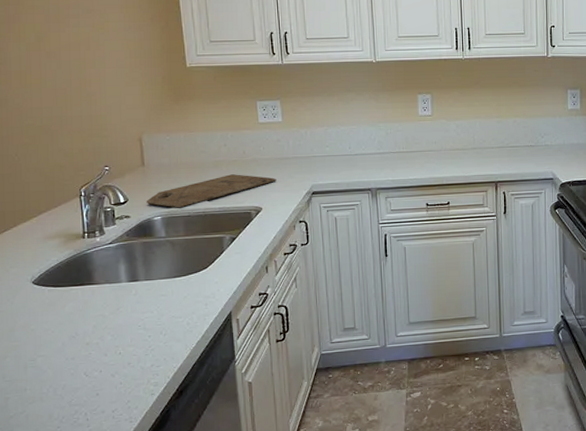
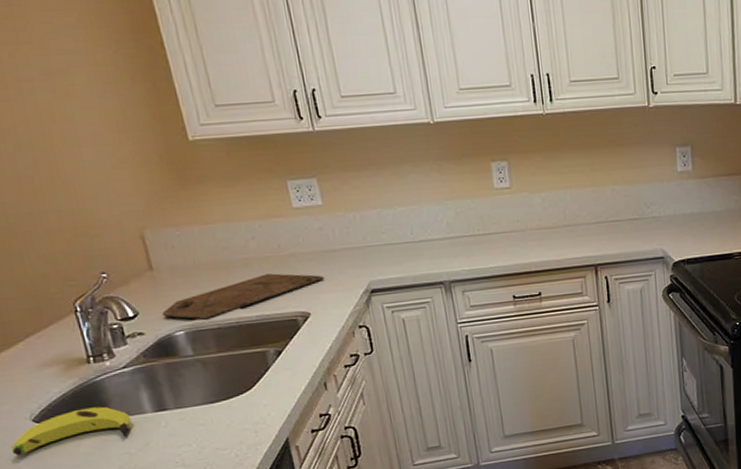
banana: none [12,274,109,311] -> present [11,406,132,456]

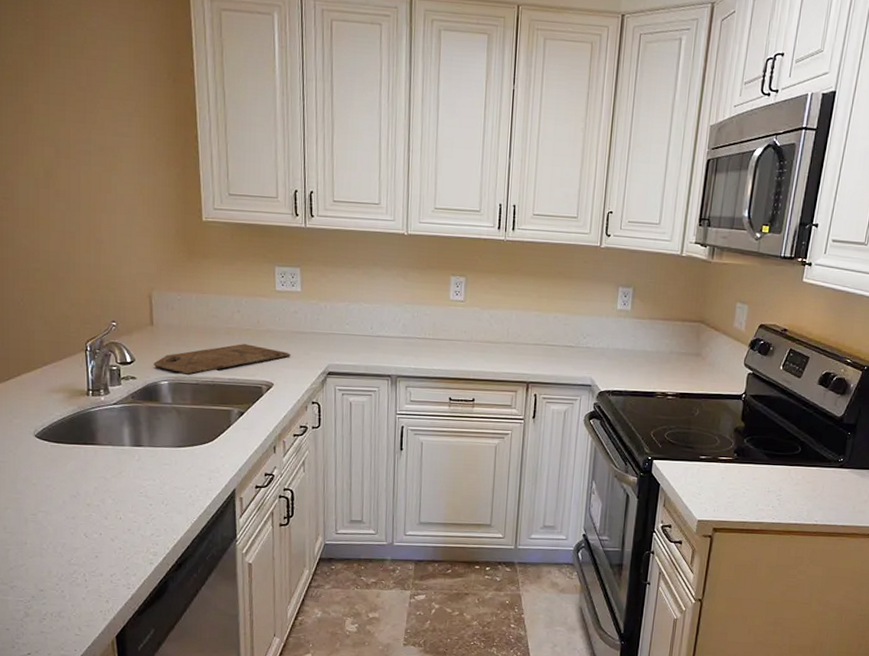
banana: present [11,406,132,456] -> none [14,432,112,463]

